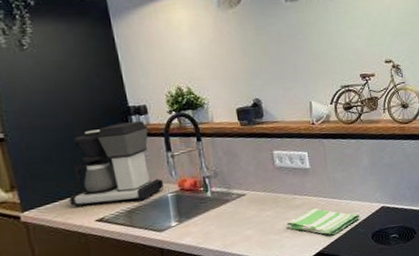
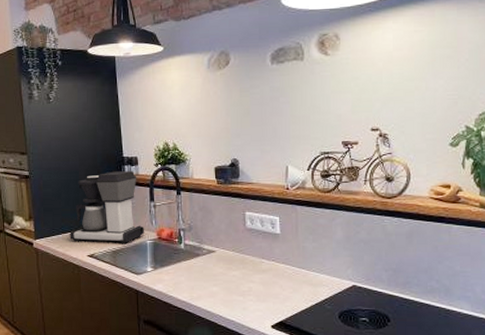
dish towel: present [286,207,360,236] -> none [251,274,328,307]

